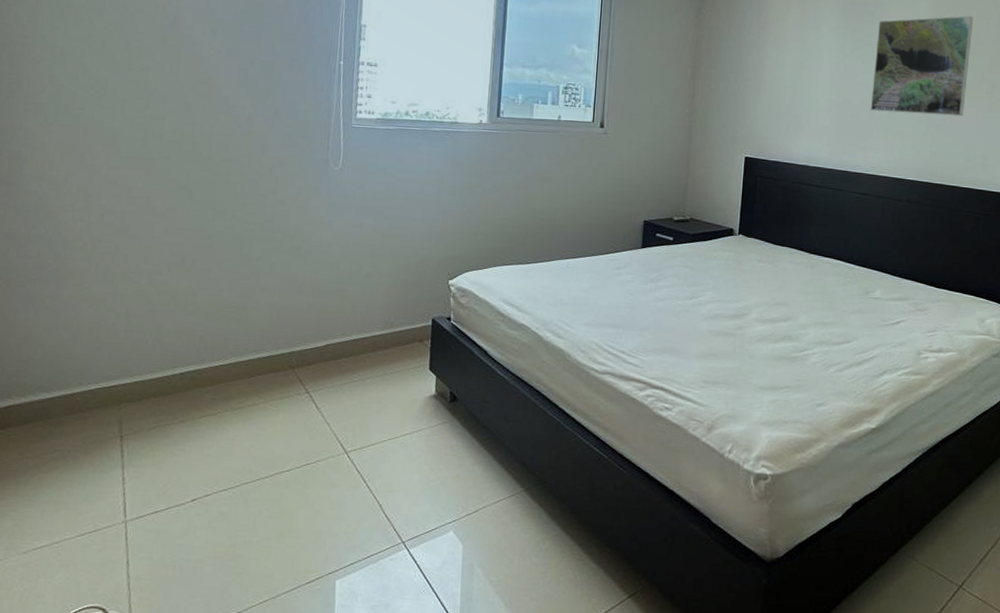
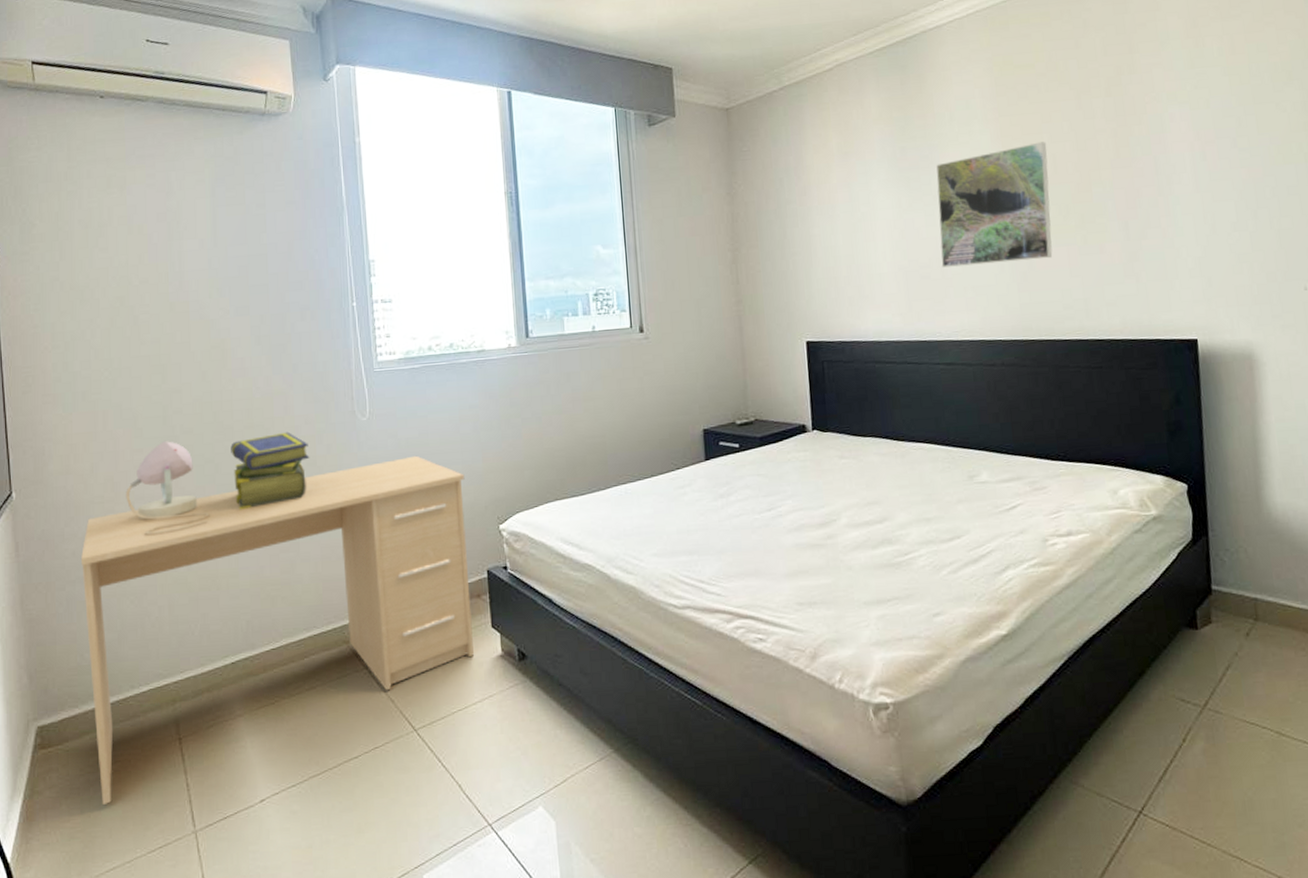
desk: none [37,208,423,488] -> present [80,455,474,805]
table lamp: none [96,162,177,248] -> present [125,441,210,536]
stack of books: none [204,170,281,236] -> present [231,431,310,510]

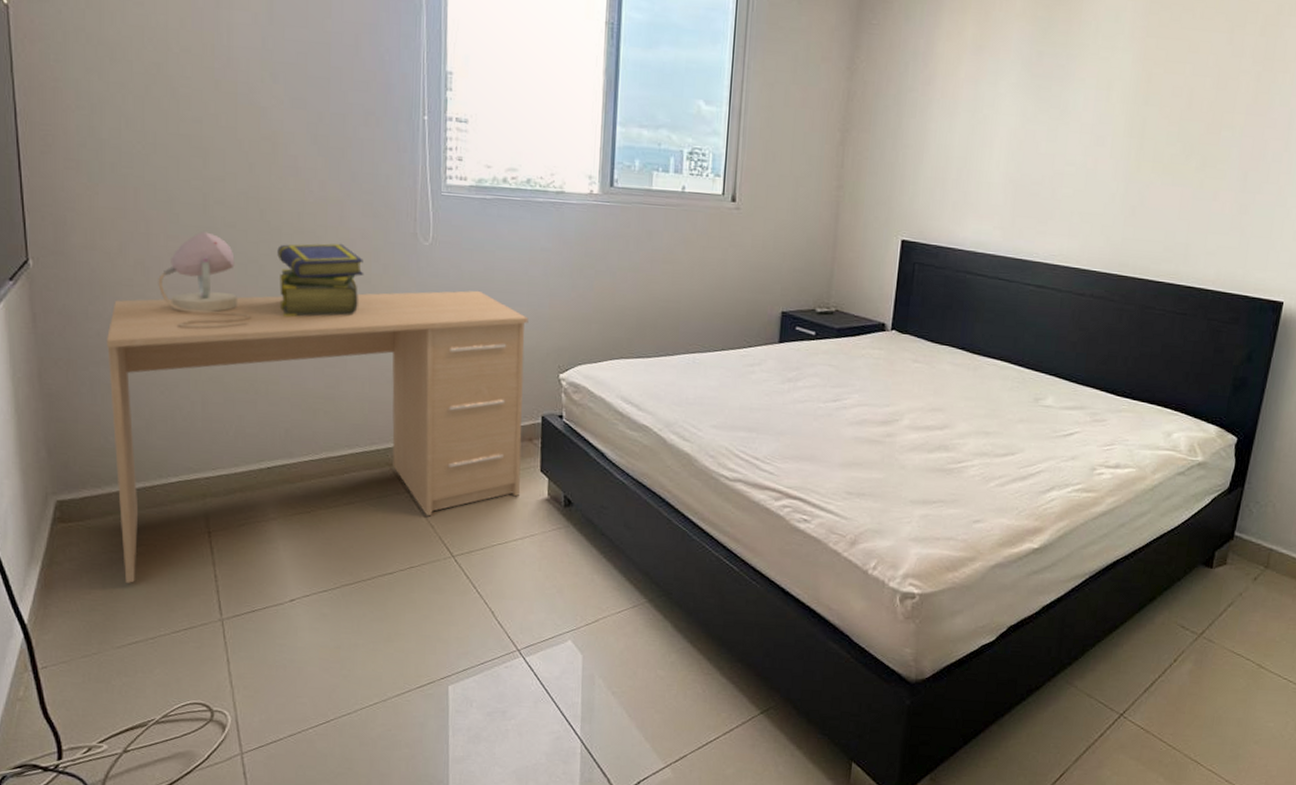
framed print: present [936,142,1053,268] -> none [1053,72,1188,197]

